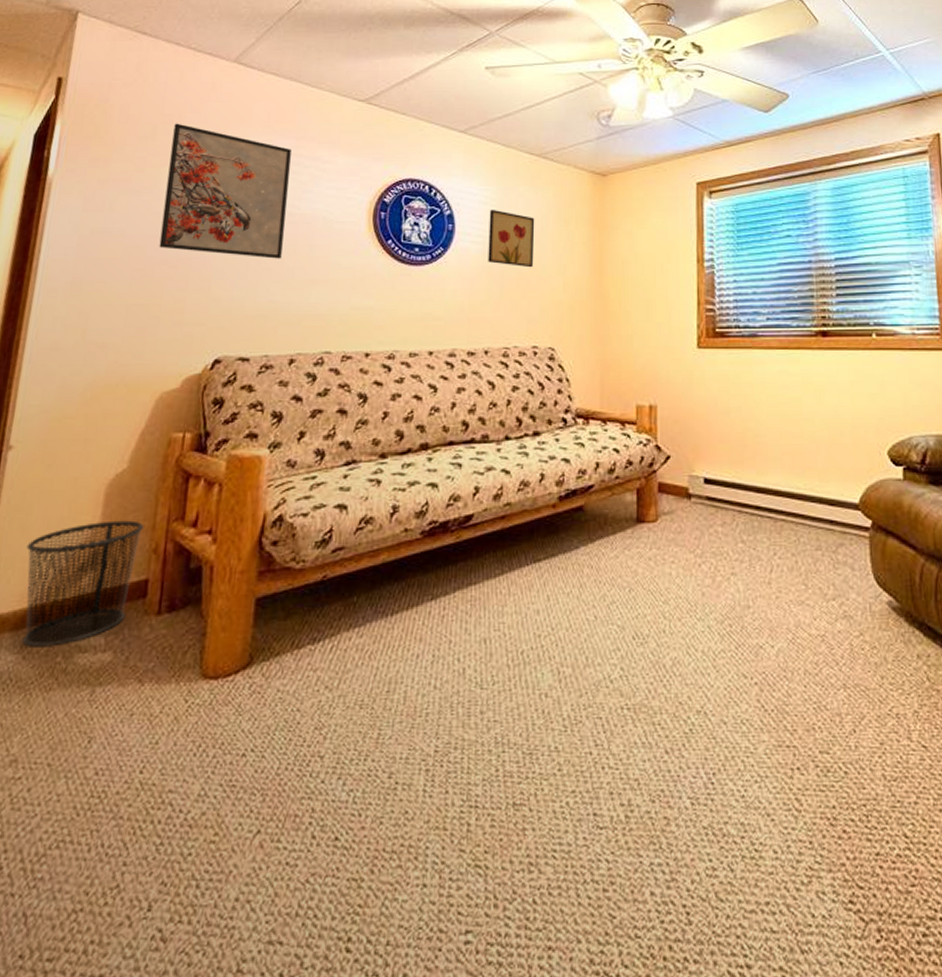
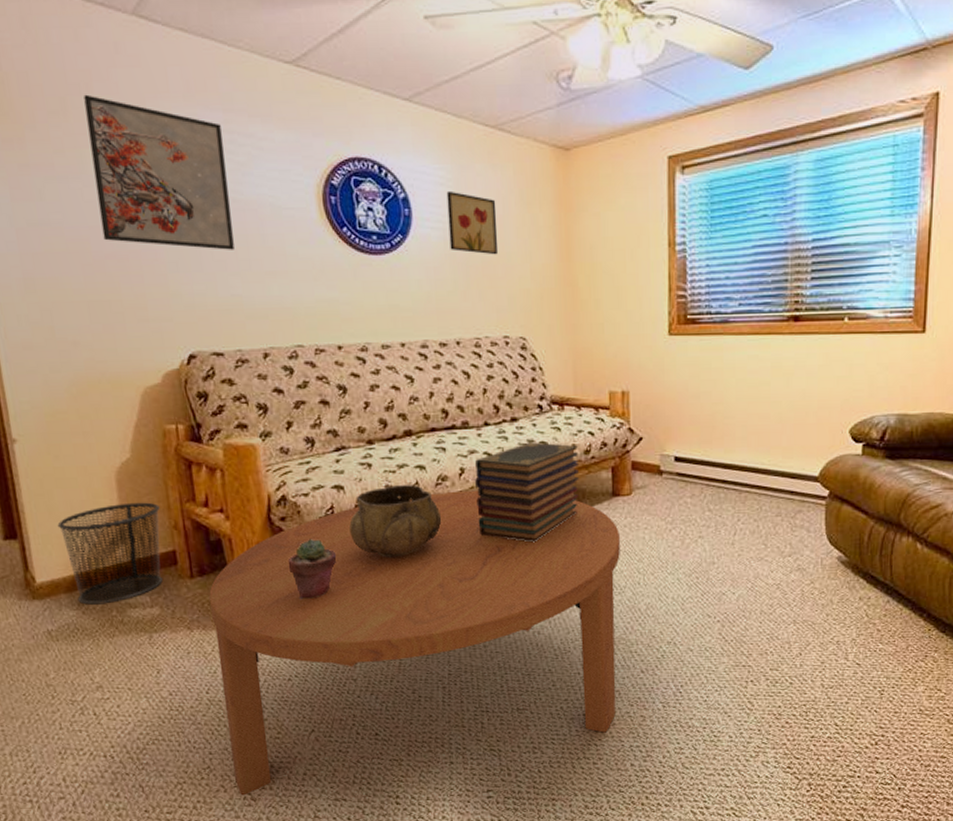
coffee table: none [146,513,644,933] -> present [208,490,620,796]
potted succulent: none [269,568,327,646] -> present [288,539,337,600]
decorative bowl: none [346,505,449,593] -> present [349,485,442,558]
book stack: none [488,459,601,577] -> present [475,442,579,543]

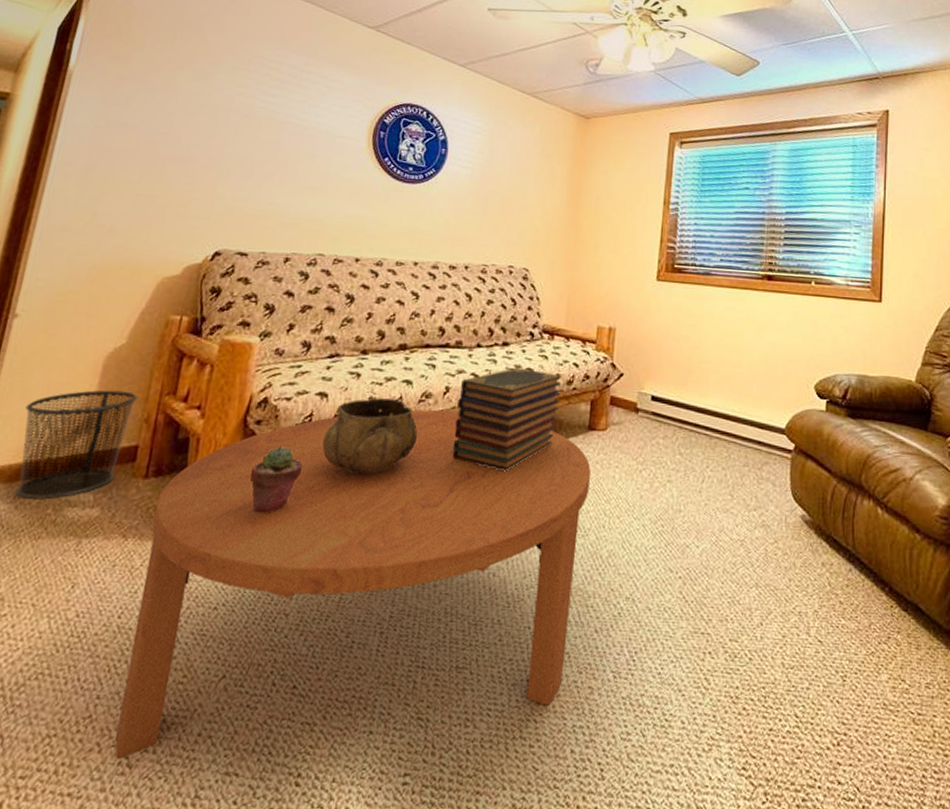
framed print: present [83,94,234,250] -> none [170,30,302,165]
wall art: present [446,190,498,255] -> none [475,138,522,195]

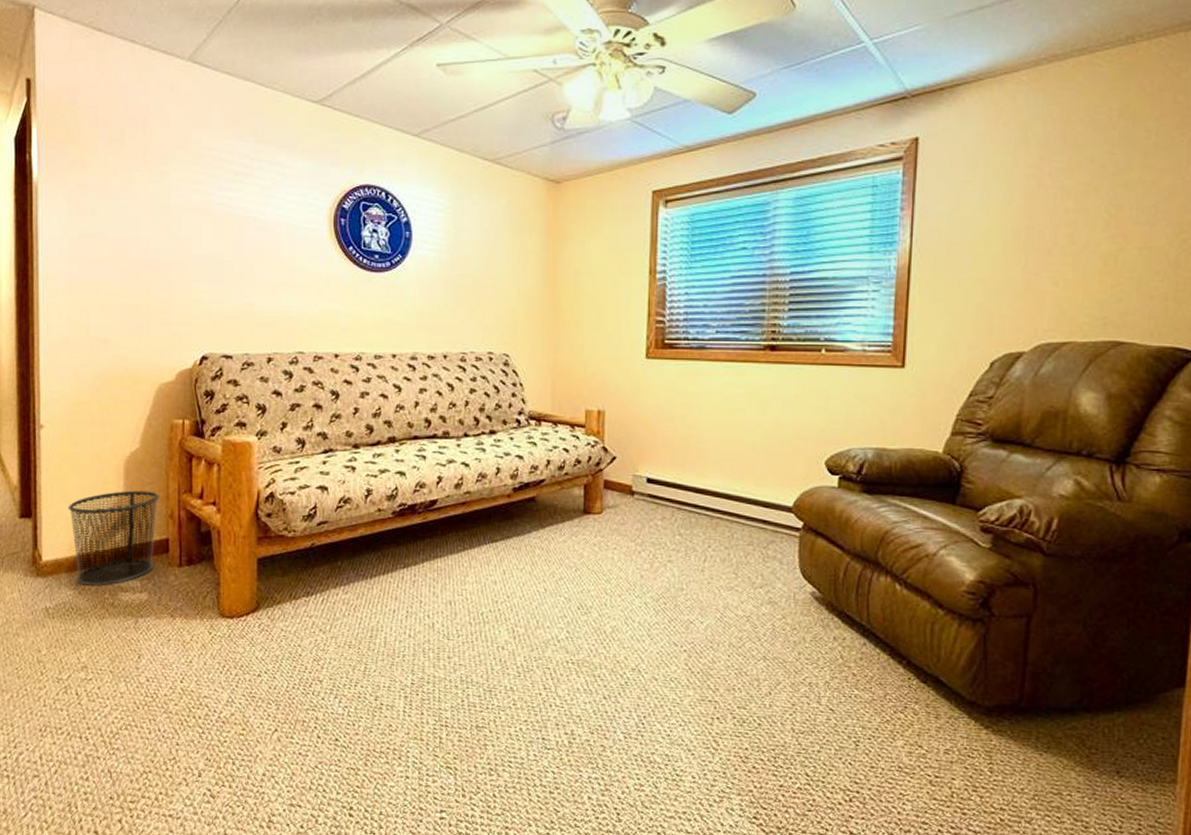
coffee table: present [114,409,591,760] -> none [193,498,589,792]
potted succulent: present [249,446,303,515] -> none [269,537,315,597]
decorative bowl: present [322,398,418,475] -> none [330,489,417,560]
book stack: present [452,367,562,472] -> none [451,455,552,555]

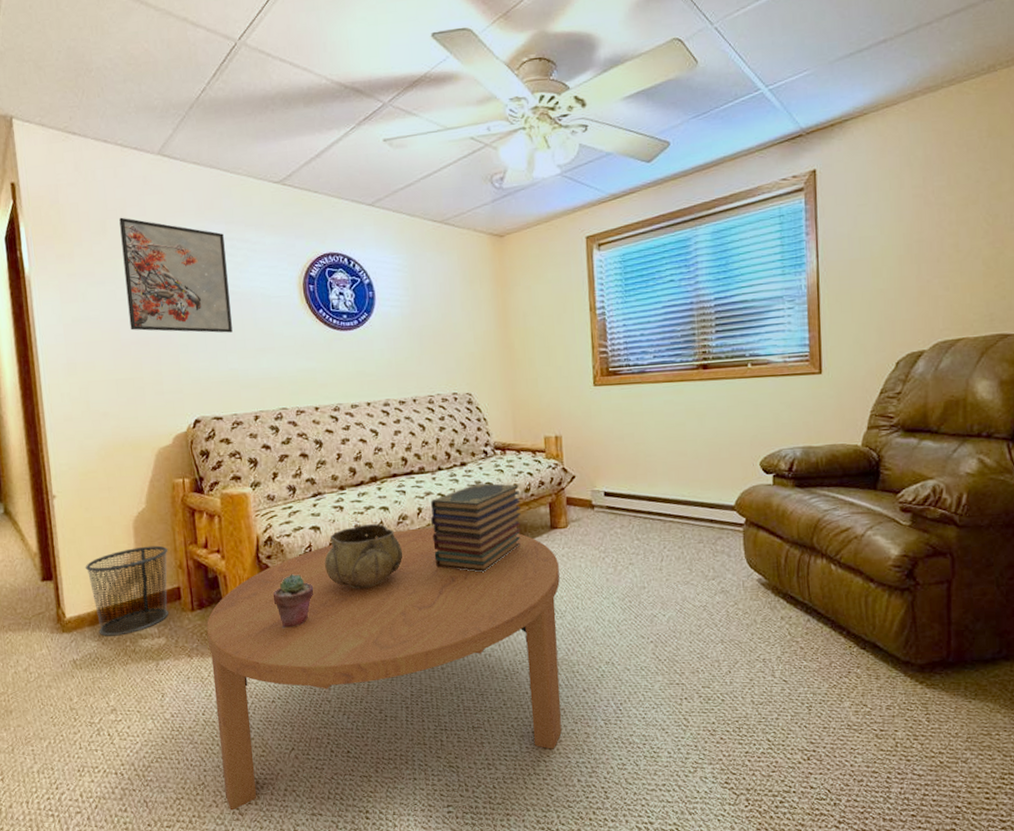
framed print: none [140,126,252,263] -> present [119,217,233,333]
coffee table: none [193,498,589,792] -> present [206,527,562,811]
potted succulent: none [269,537,315,597] -> present [273,574,314,629]
decorative bowl: none [330,489,417,560] -> present [324,524,403,589]
book stack: none [451,455,552,555] -> present [431,483,521,573]

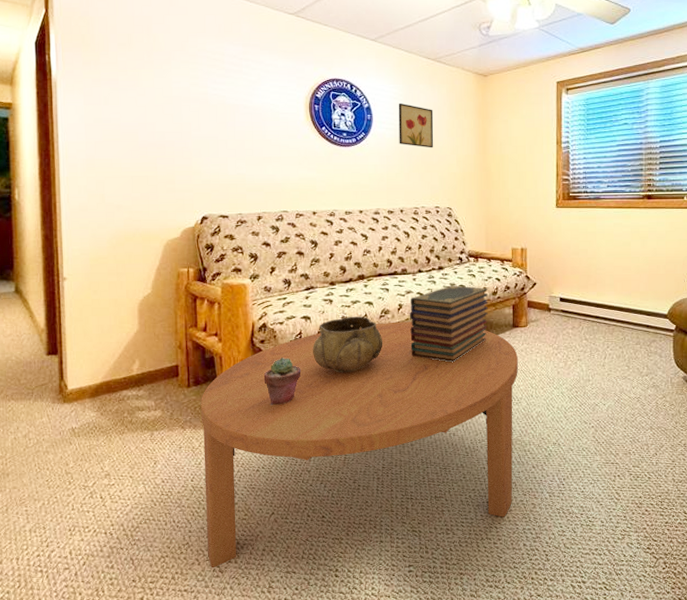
waste bin: present [85,545,169,636] -> none [89,327,169,408]
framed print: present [119,217,233,333] -> none [145,33,243,142]
wall art: none [403,275,446,326] -> present [398,102,434,148]

